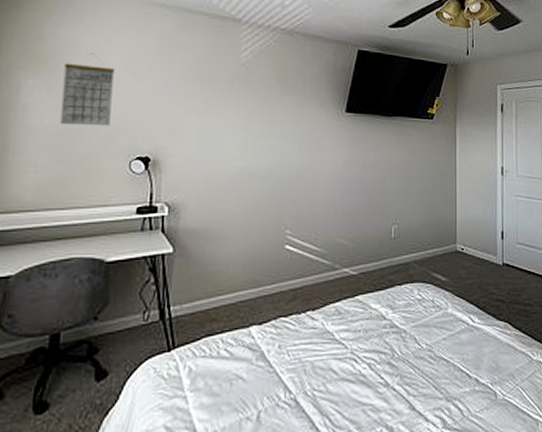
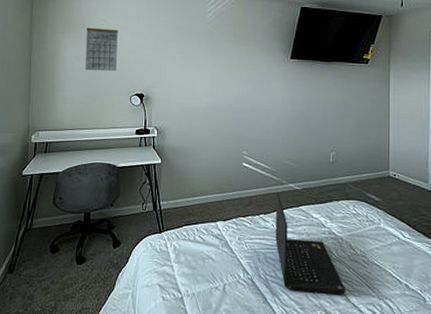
laptop: none [326,280,410,407] -> present [275,192,346,296]

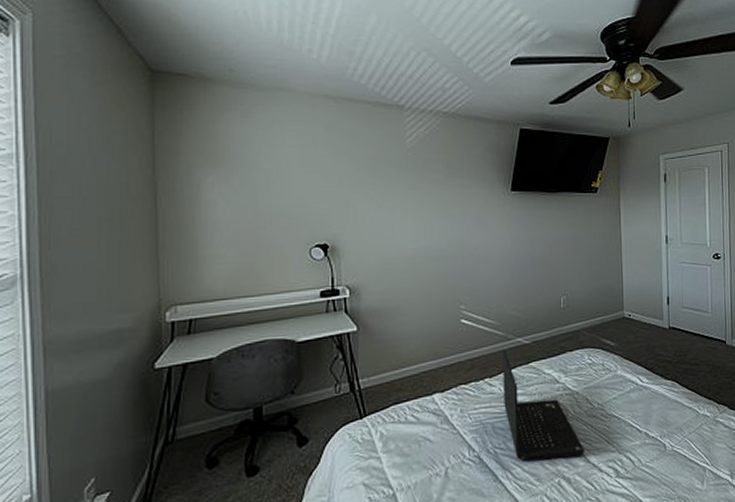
calendar: present [85,19,118,72] -> none [240,148,288,219]

